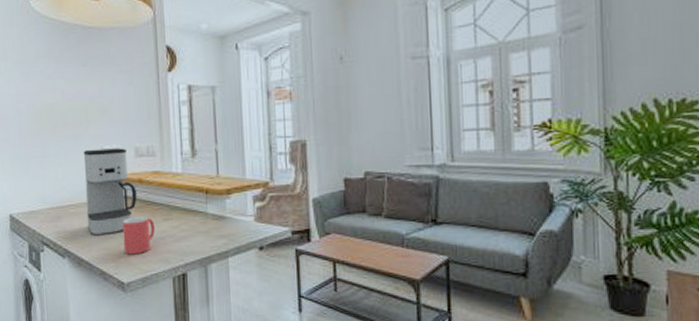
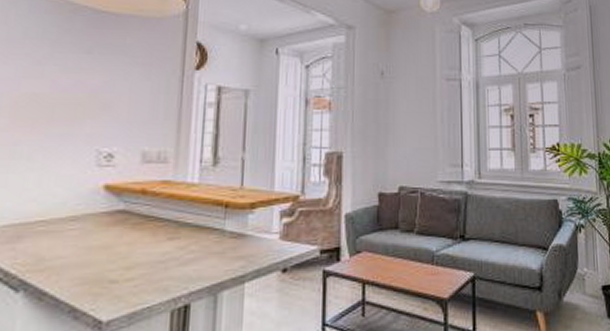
coffee maker: present [83,148,137,236] -> none [60,152,137,261]
mug: present [122,217,155,255] -> none [108,235,156,284]

